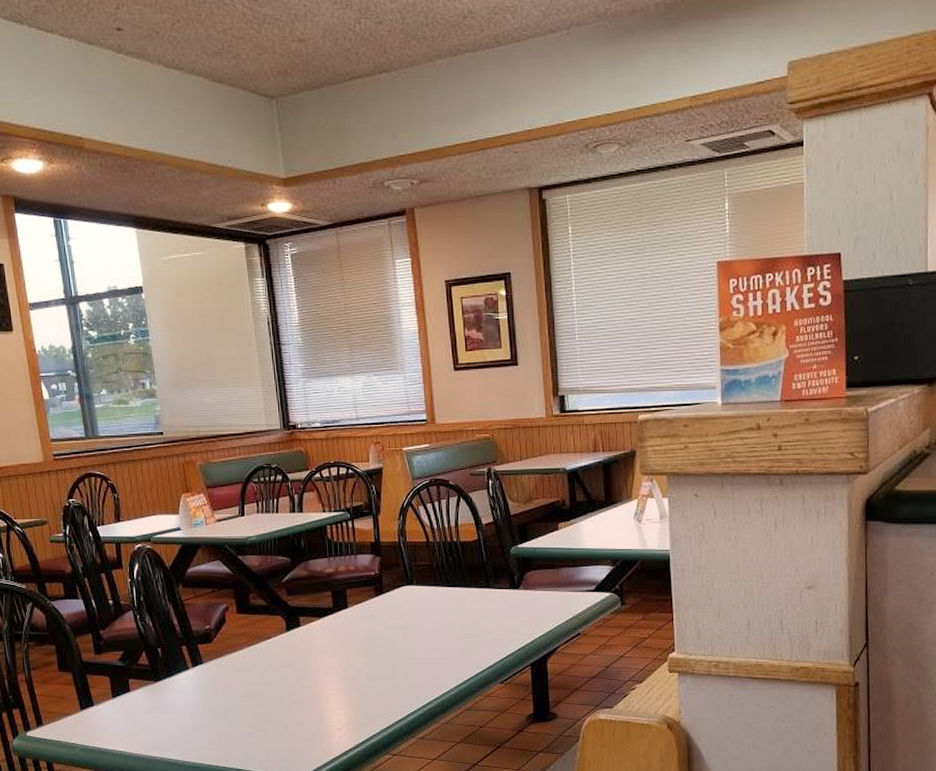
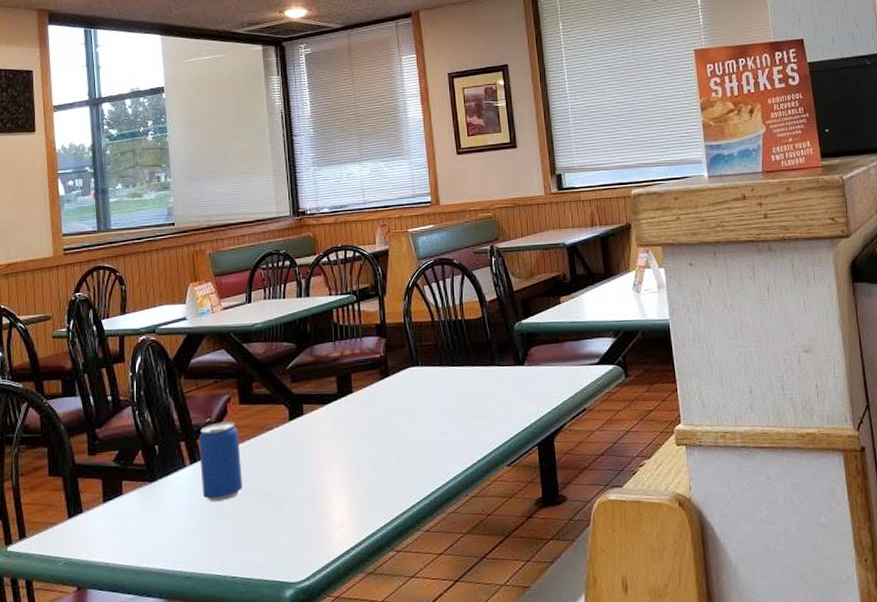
beverage can: none [199,629,244,701] -> present [198,421,242,501]

